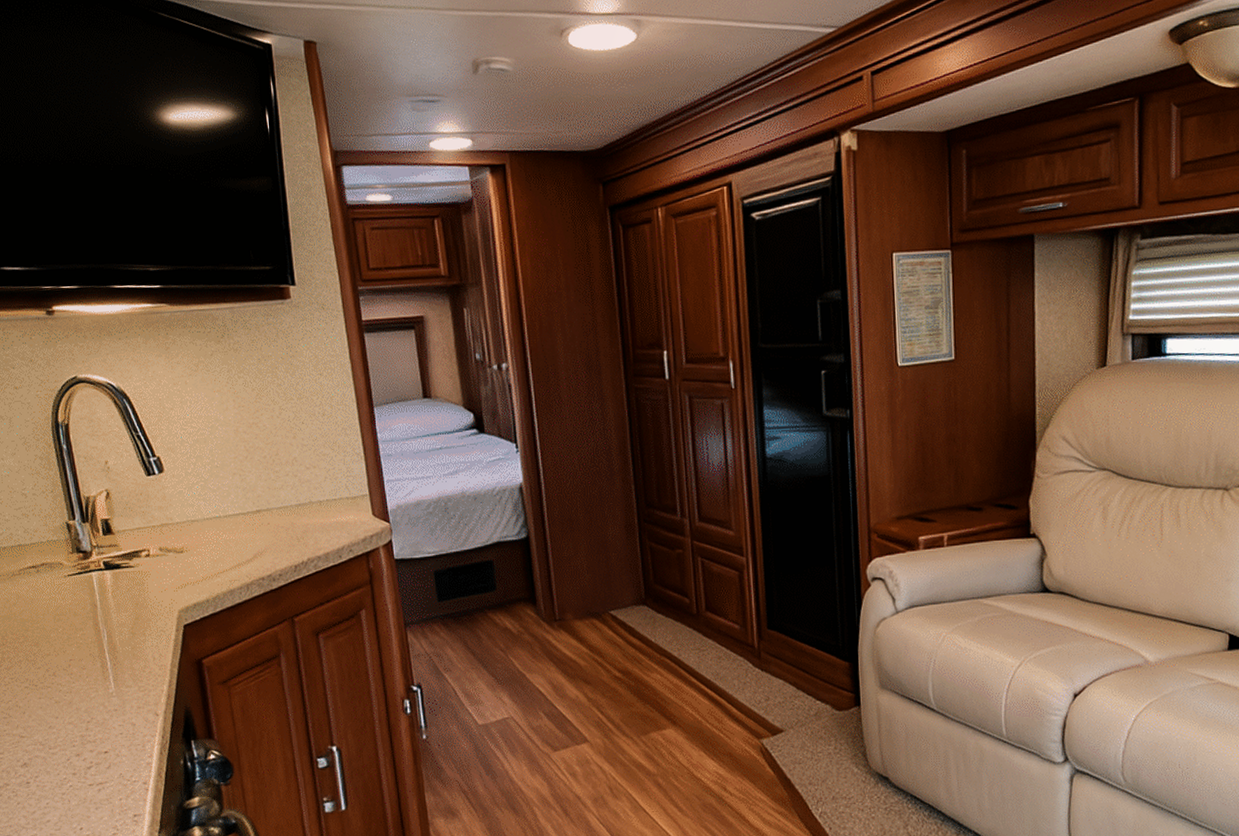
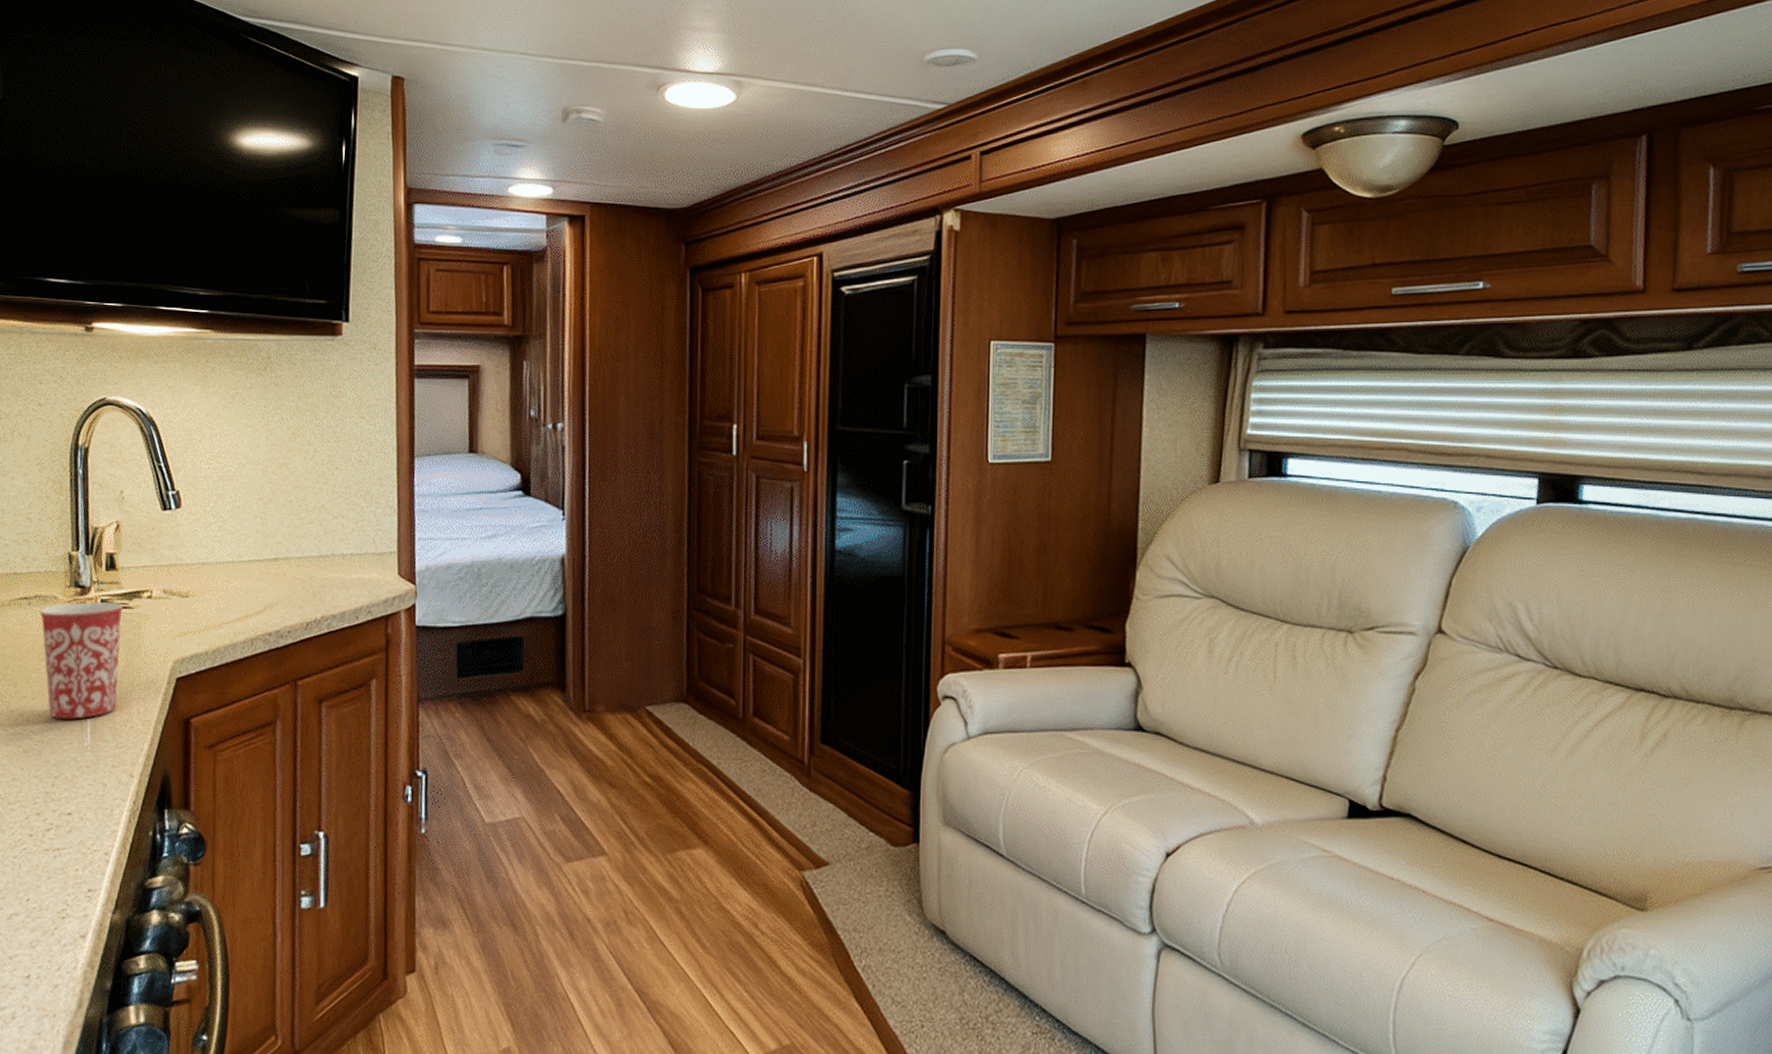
mug: none [48,563,133,671] -> present [40,601,123,719]

